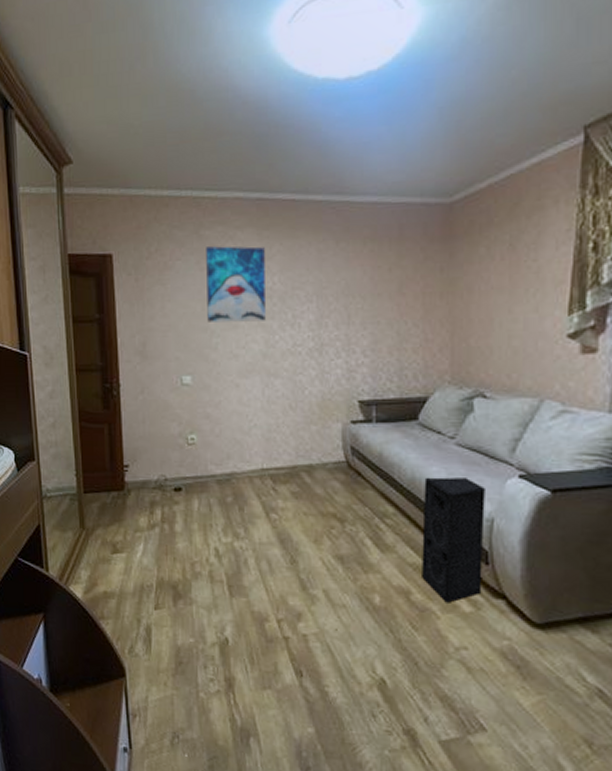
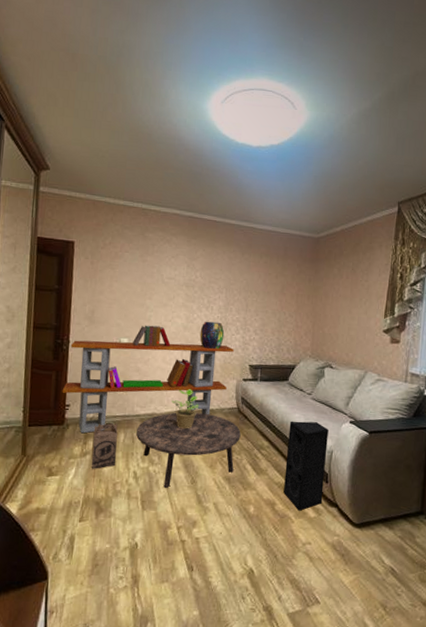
bookcase: none [117,355,335,501] -> present [62,325,234,434]
cardboard box: none [160,487,192,545] -> present [91,423,118,469]
wall art: present [206,246,266,322] -> none [144,245,192,303]
coffee table: none [214,469,354,571] -> present [136,412,241,489]
potted plant: none [255,439,293,492] -> present [171,389,199,429]
decorative urn: none [285,343,320,383] -> present [199,321,225,350]

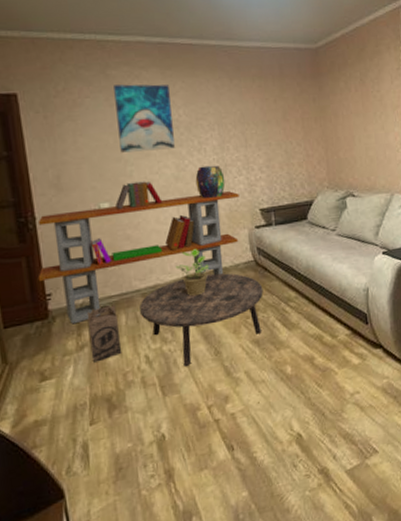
wall art: none [144,245,192,303] -> present [114,84,175,153]
speaker: present [284,421,329,511] -> none [316,260,365,360]

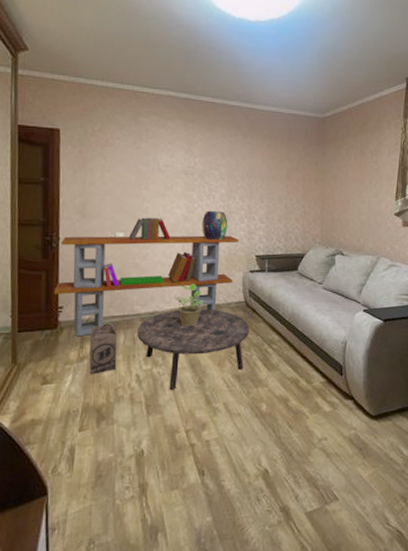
wall art: present [114,84,175,153] -> none [140,131,190,192]

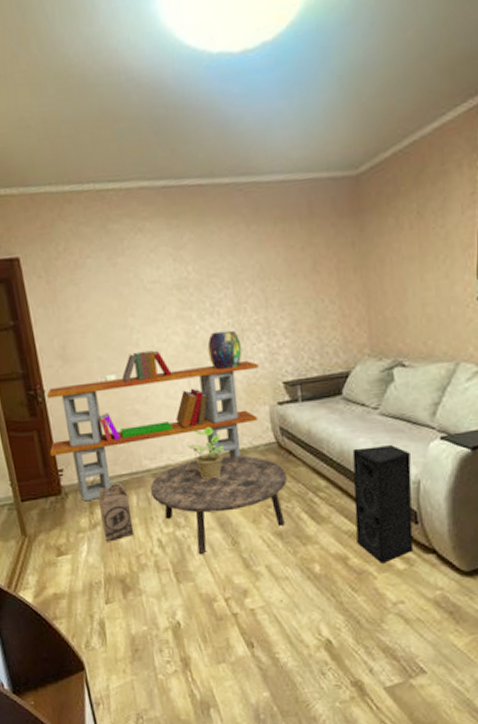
speaker: none [297,312,341,406] -> present [352,445,414,563]

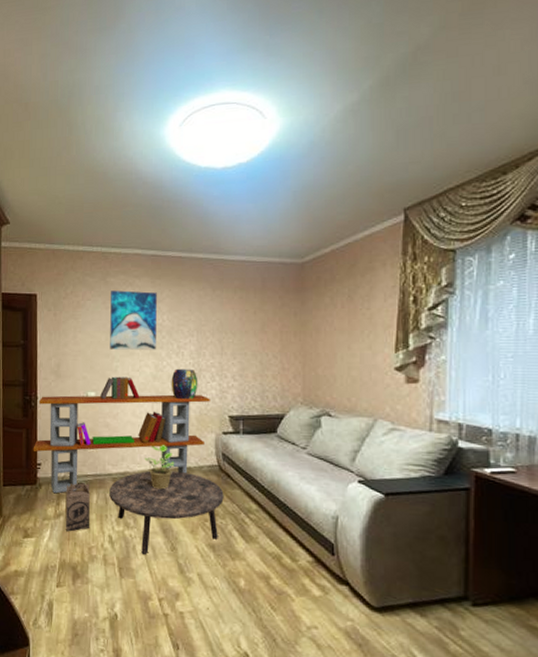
wall art: none [115,237,184,319] -> present [110,290,157,350]
speaker: present [352,445,414,563] -> none [279,480,331,588]

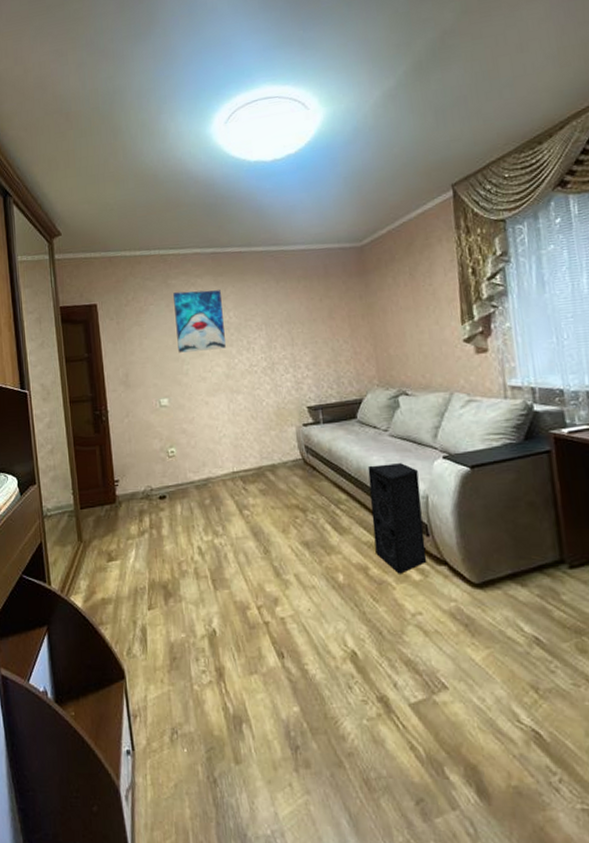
bookcase: present [33,376,210,494] -> none [108,379,287,510]
cardboard box: present [65,483,91,532] -> none [147,495,178,549]
coffee table: present [109,470,224,556] -> none [193,469,312,563]
potted plant: present [144,445,175,490] -> none [226,445,258,492]
decorative urn: present [171,368,198,400] -> none [244,363,273,396]
speaker: none [279,480,331,588] -> present [367,463,427,574]

